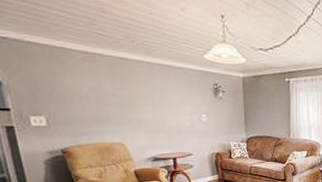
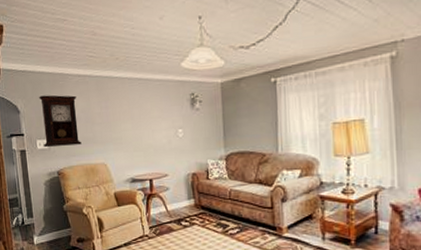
pendulum clock: none [30,68,92,124] -> present [39,95,82,147]

